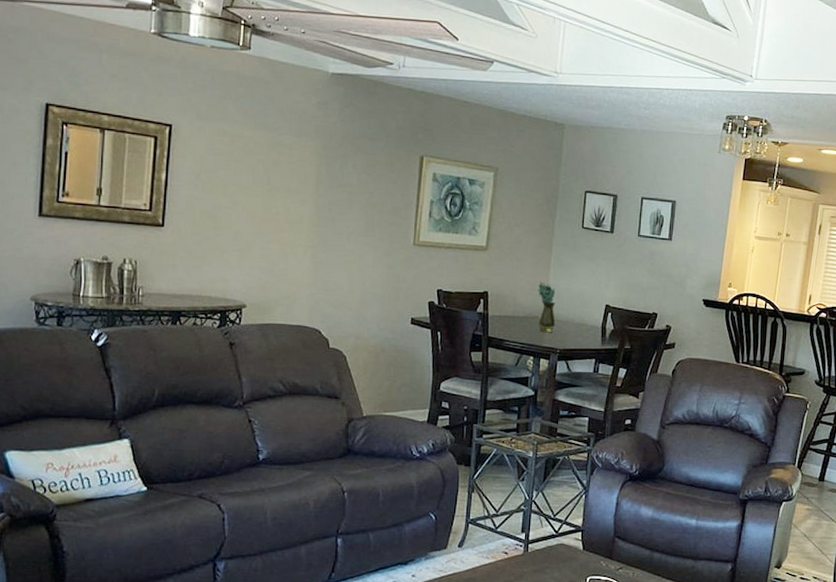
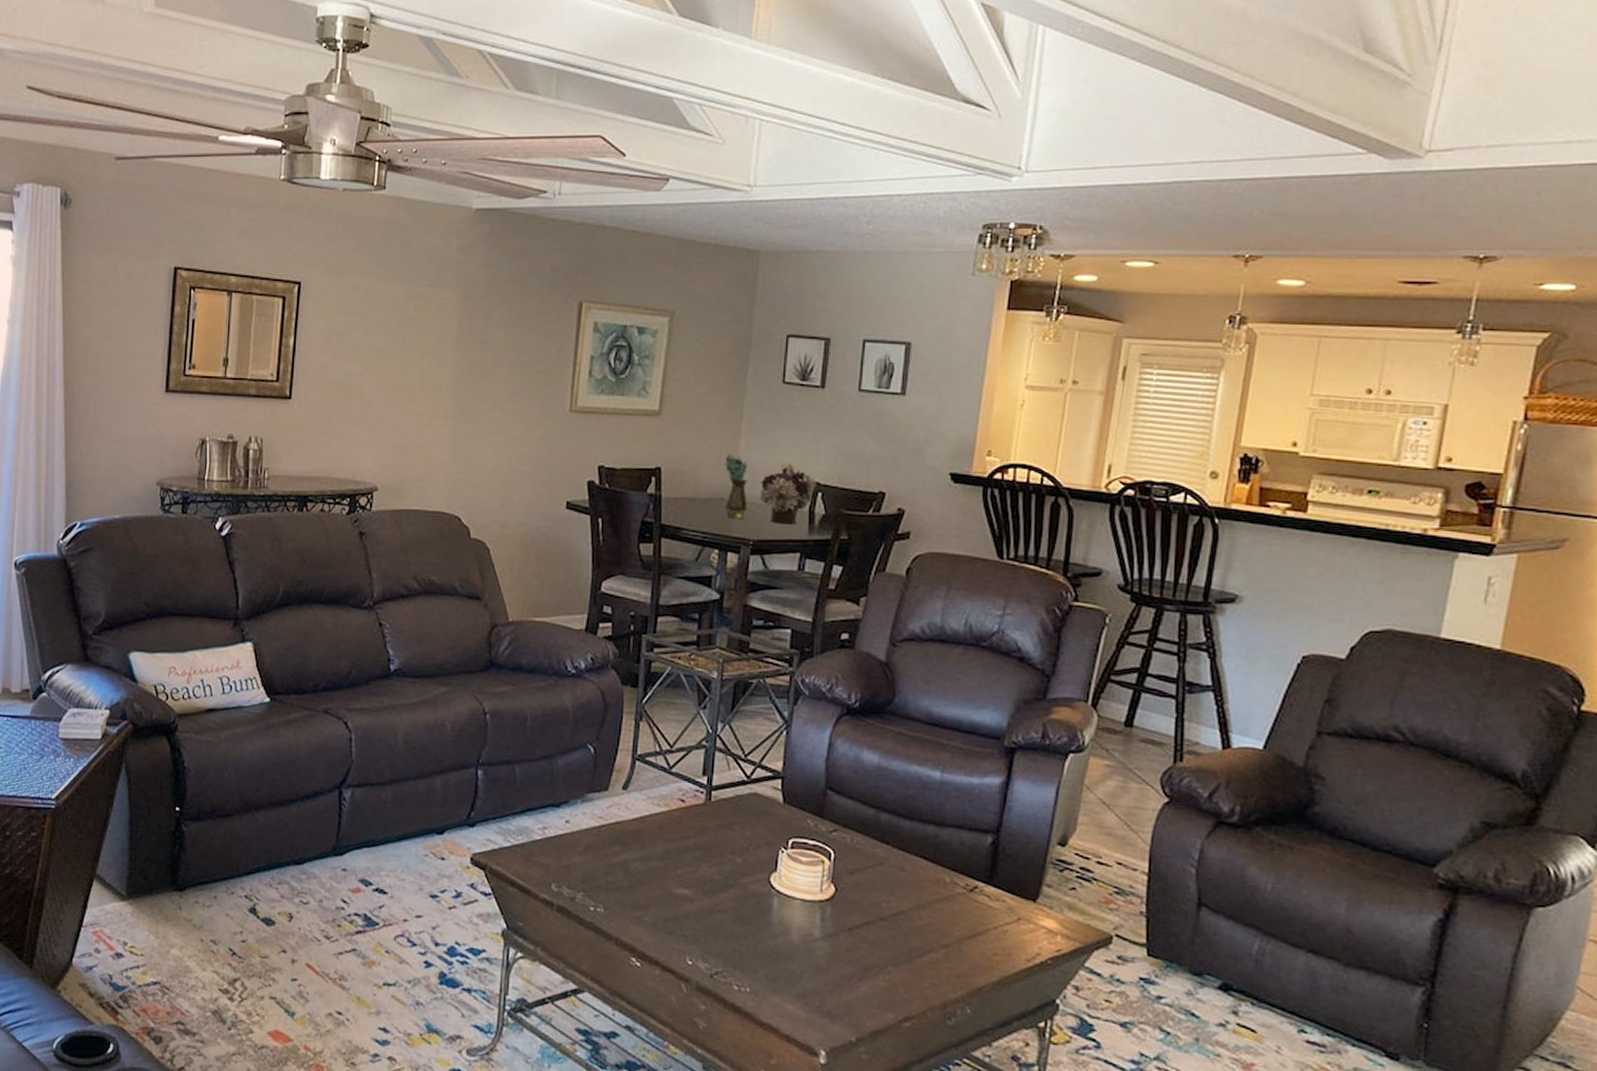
flower arrangement: none [565,288,607,337] -> present [760,461,816,524]

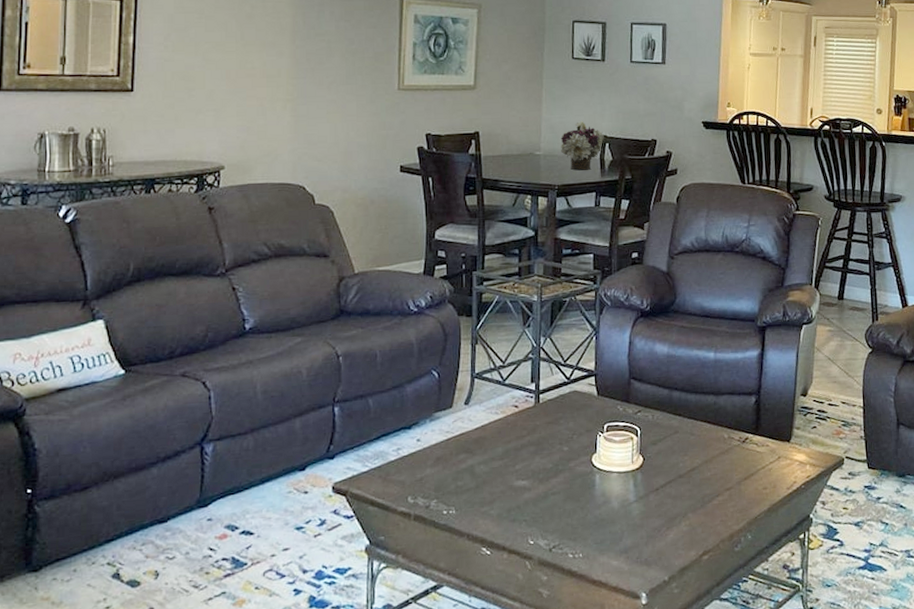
vase: present [723,452,748,520] -> none [530,116,552,170]

